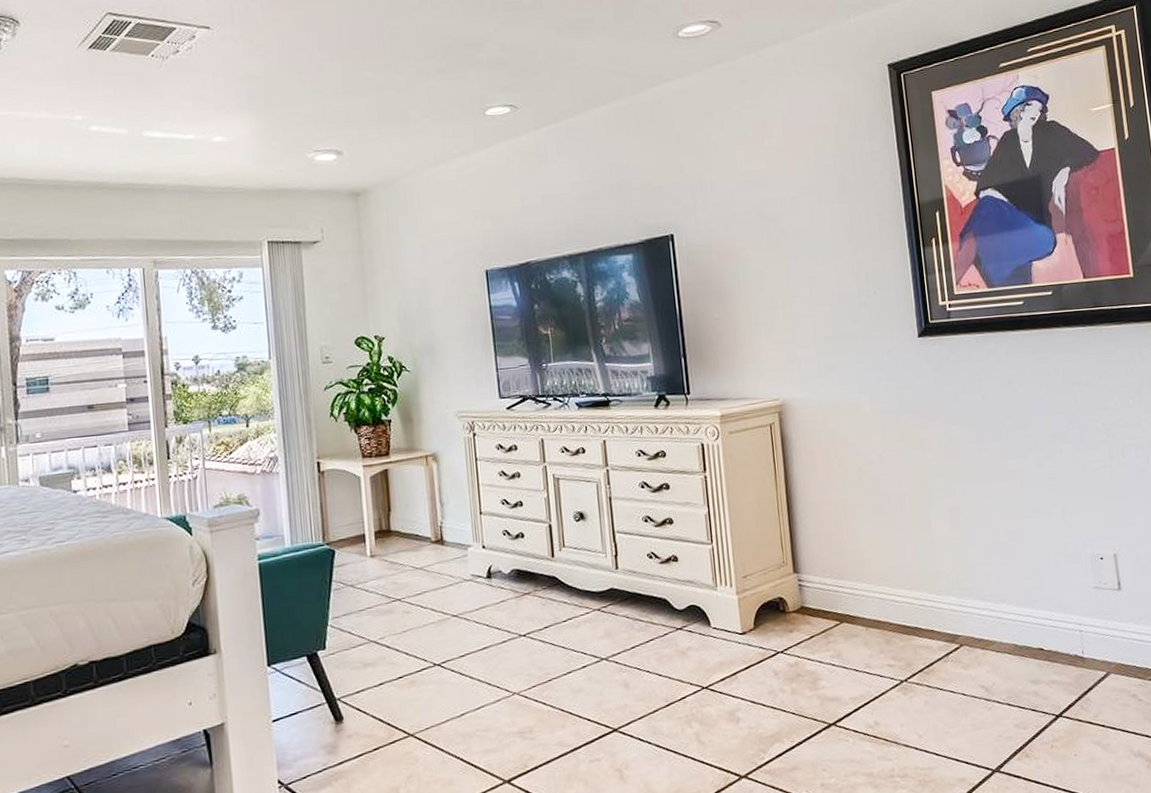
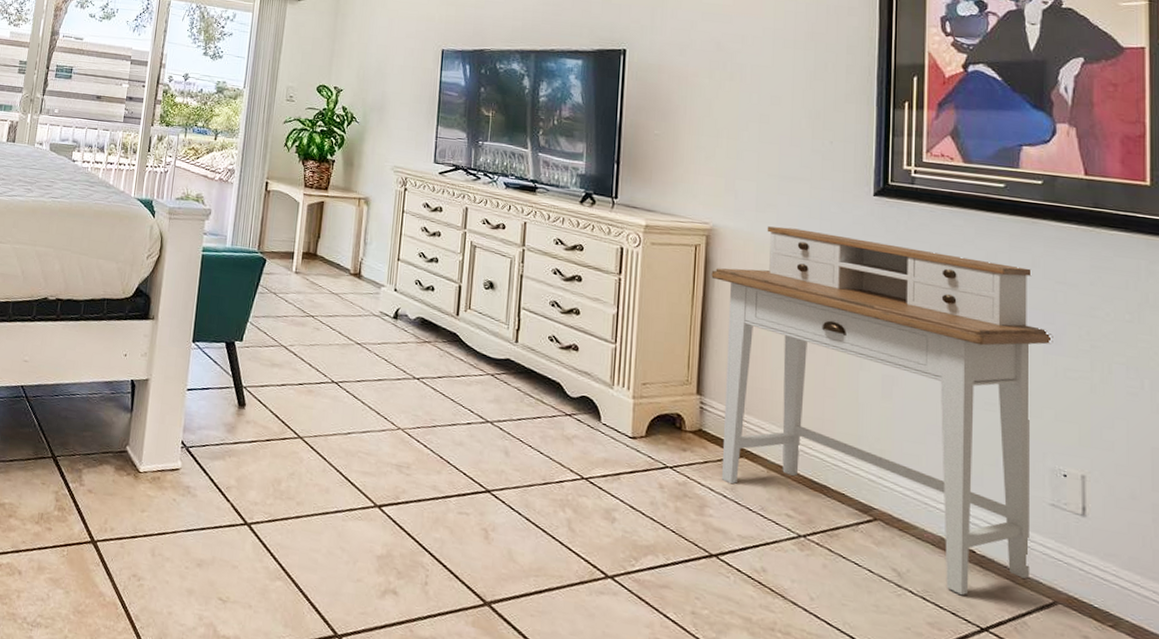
desk: none [788,376,1086,692] -> present [711,226,1053,596]

